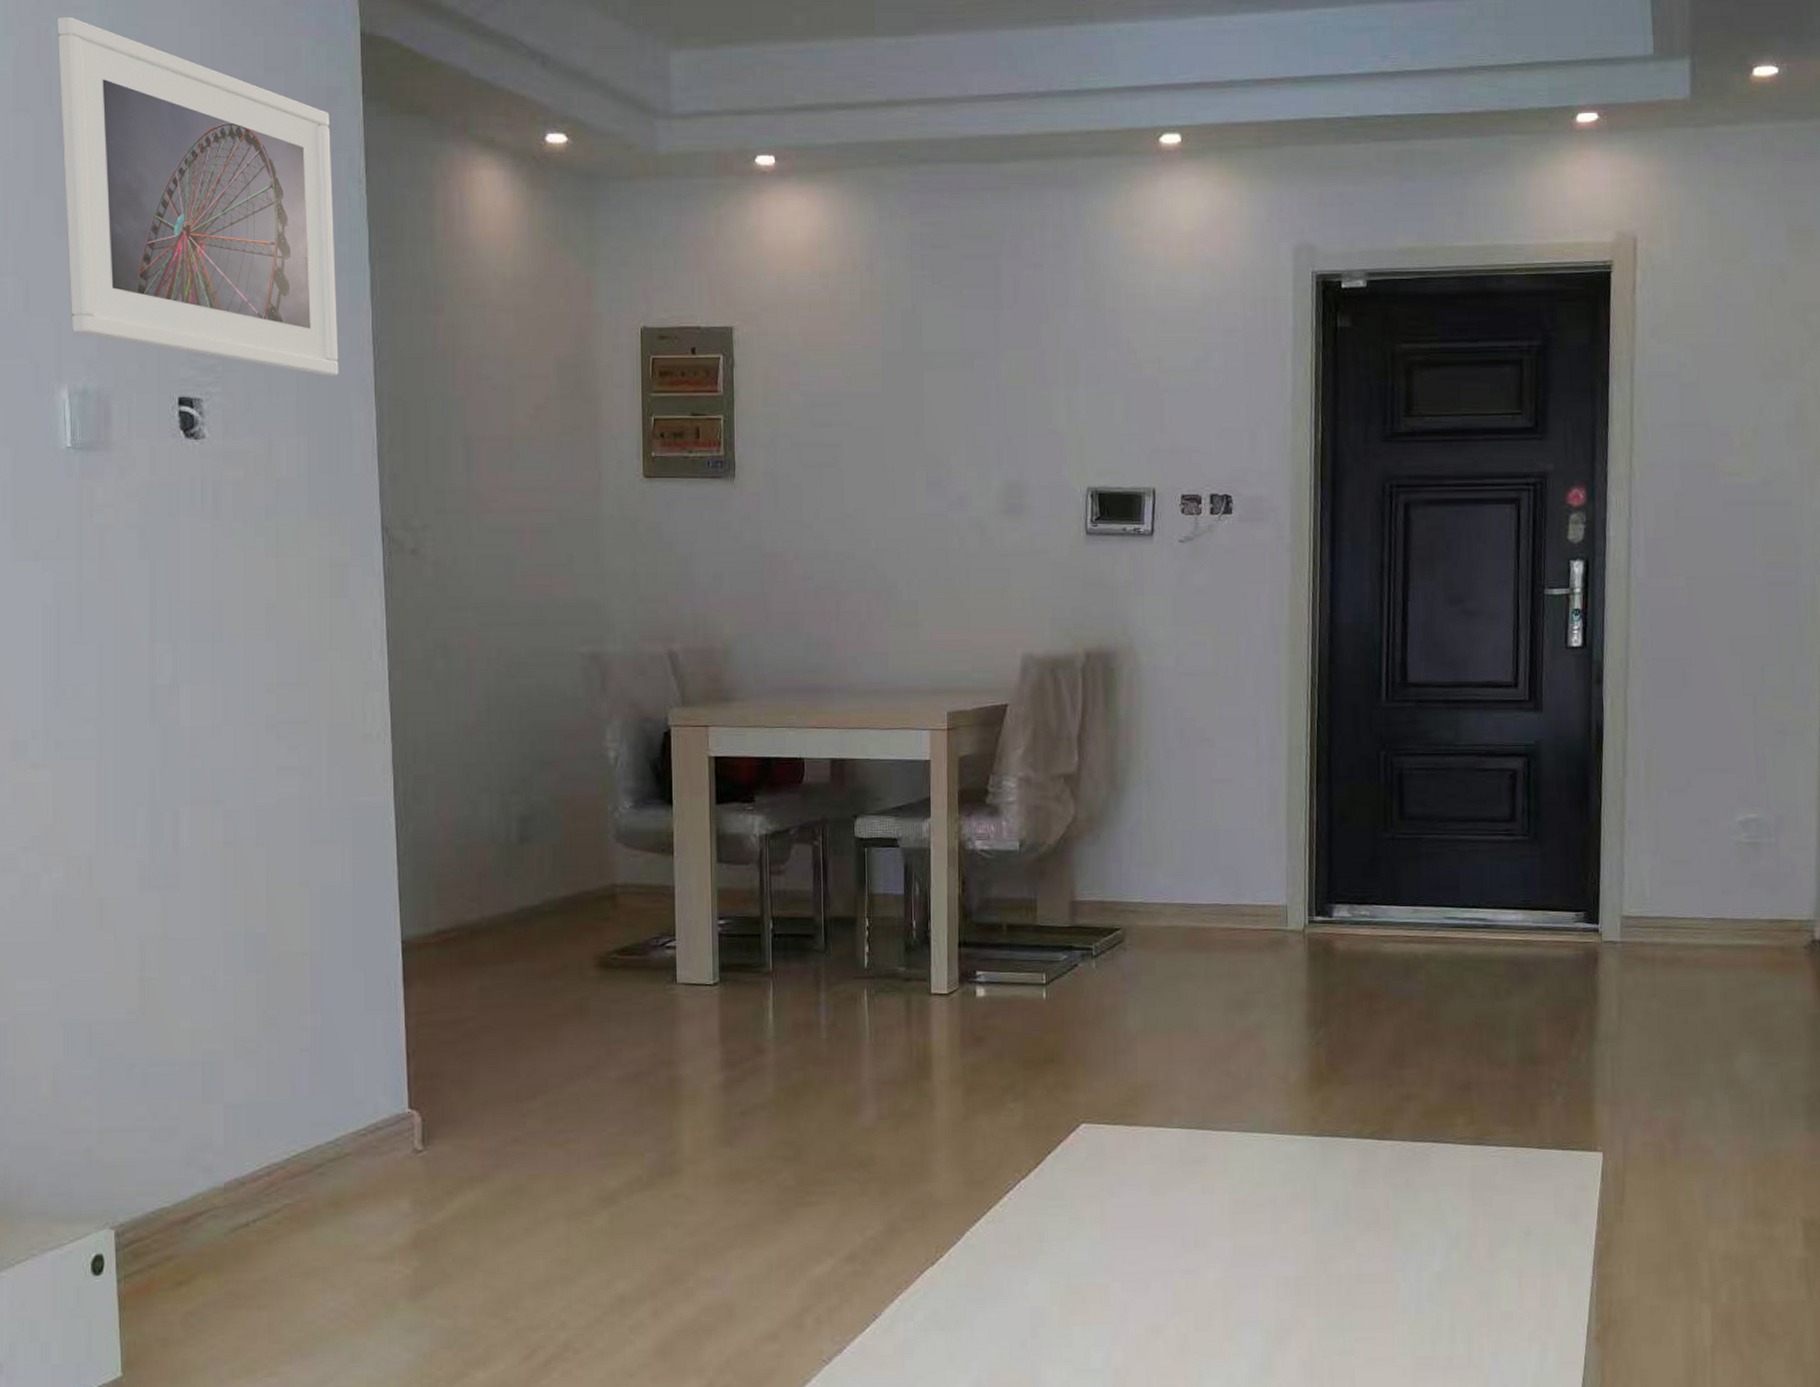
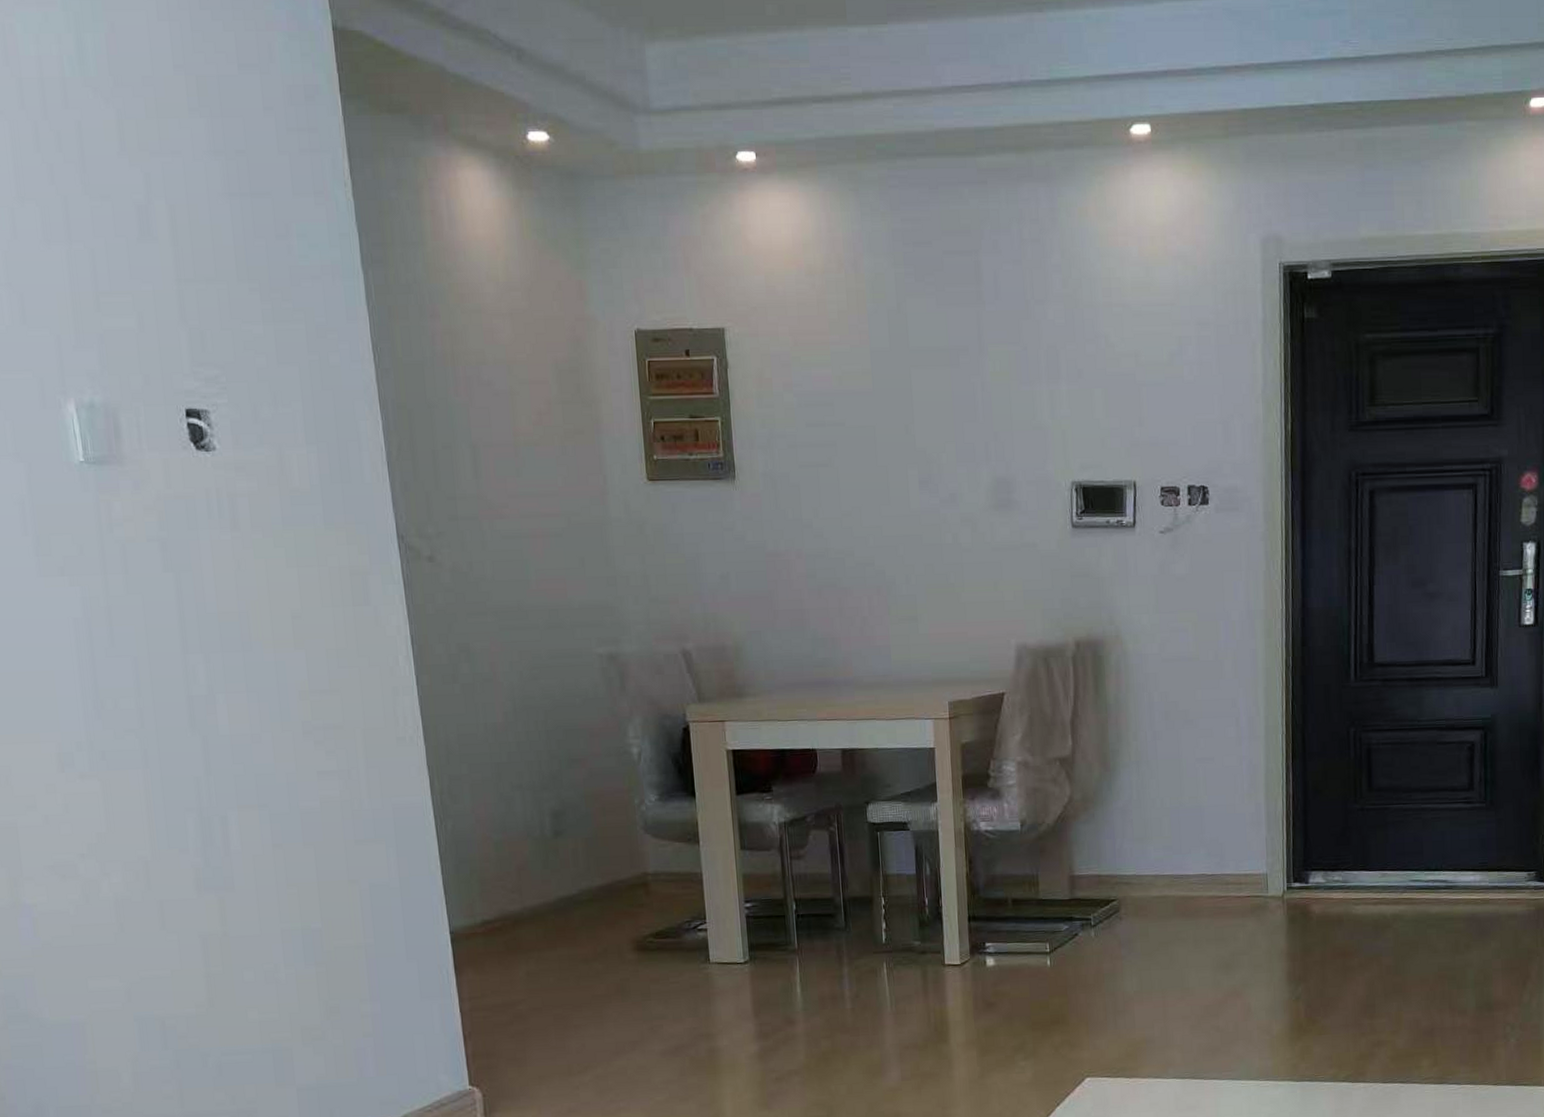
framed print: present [57,16,339,376] -> none [21,12,342,385]

